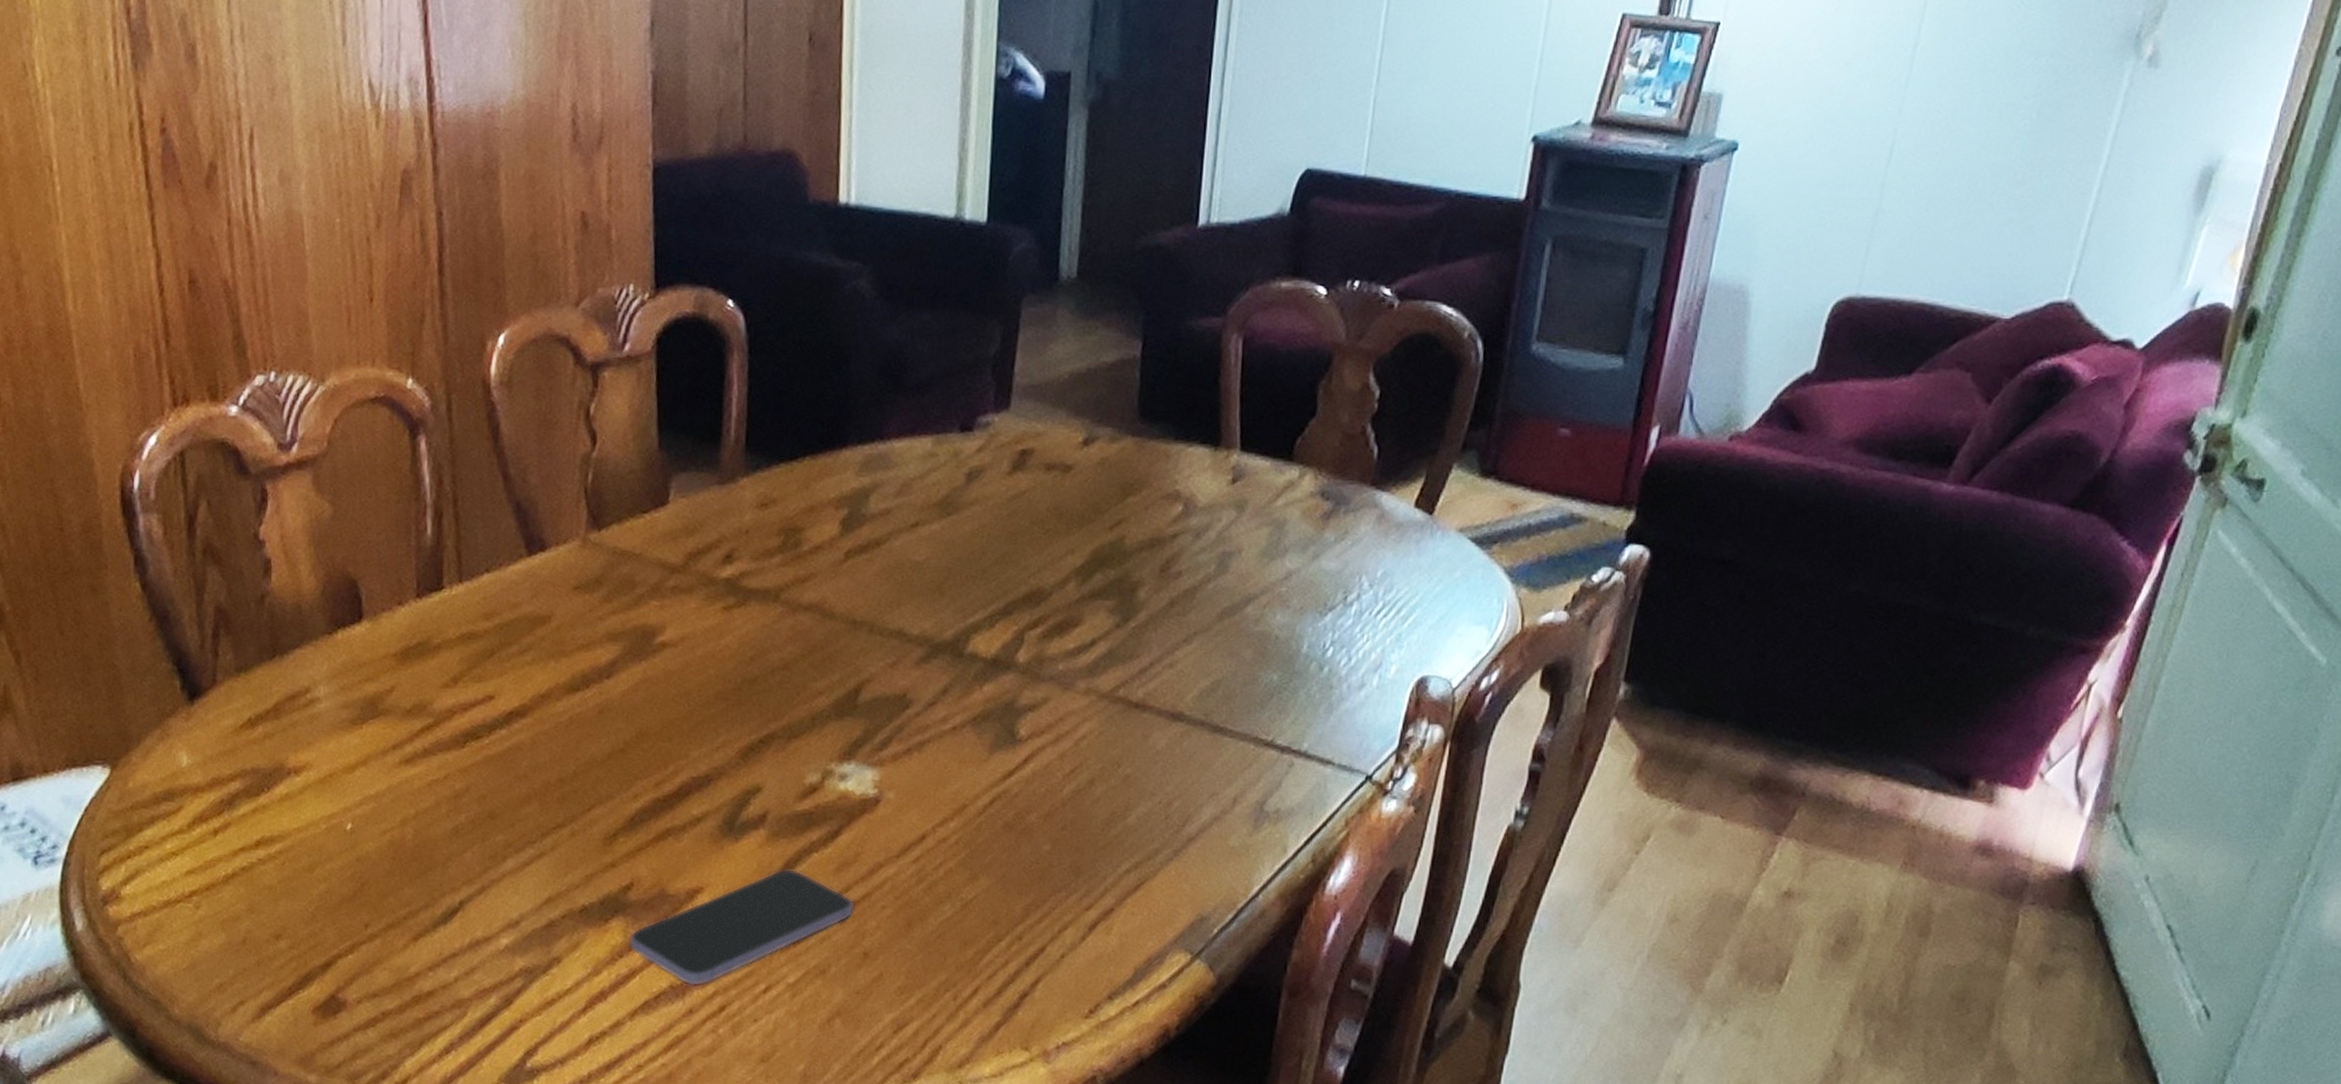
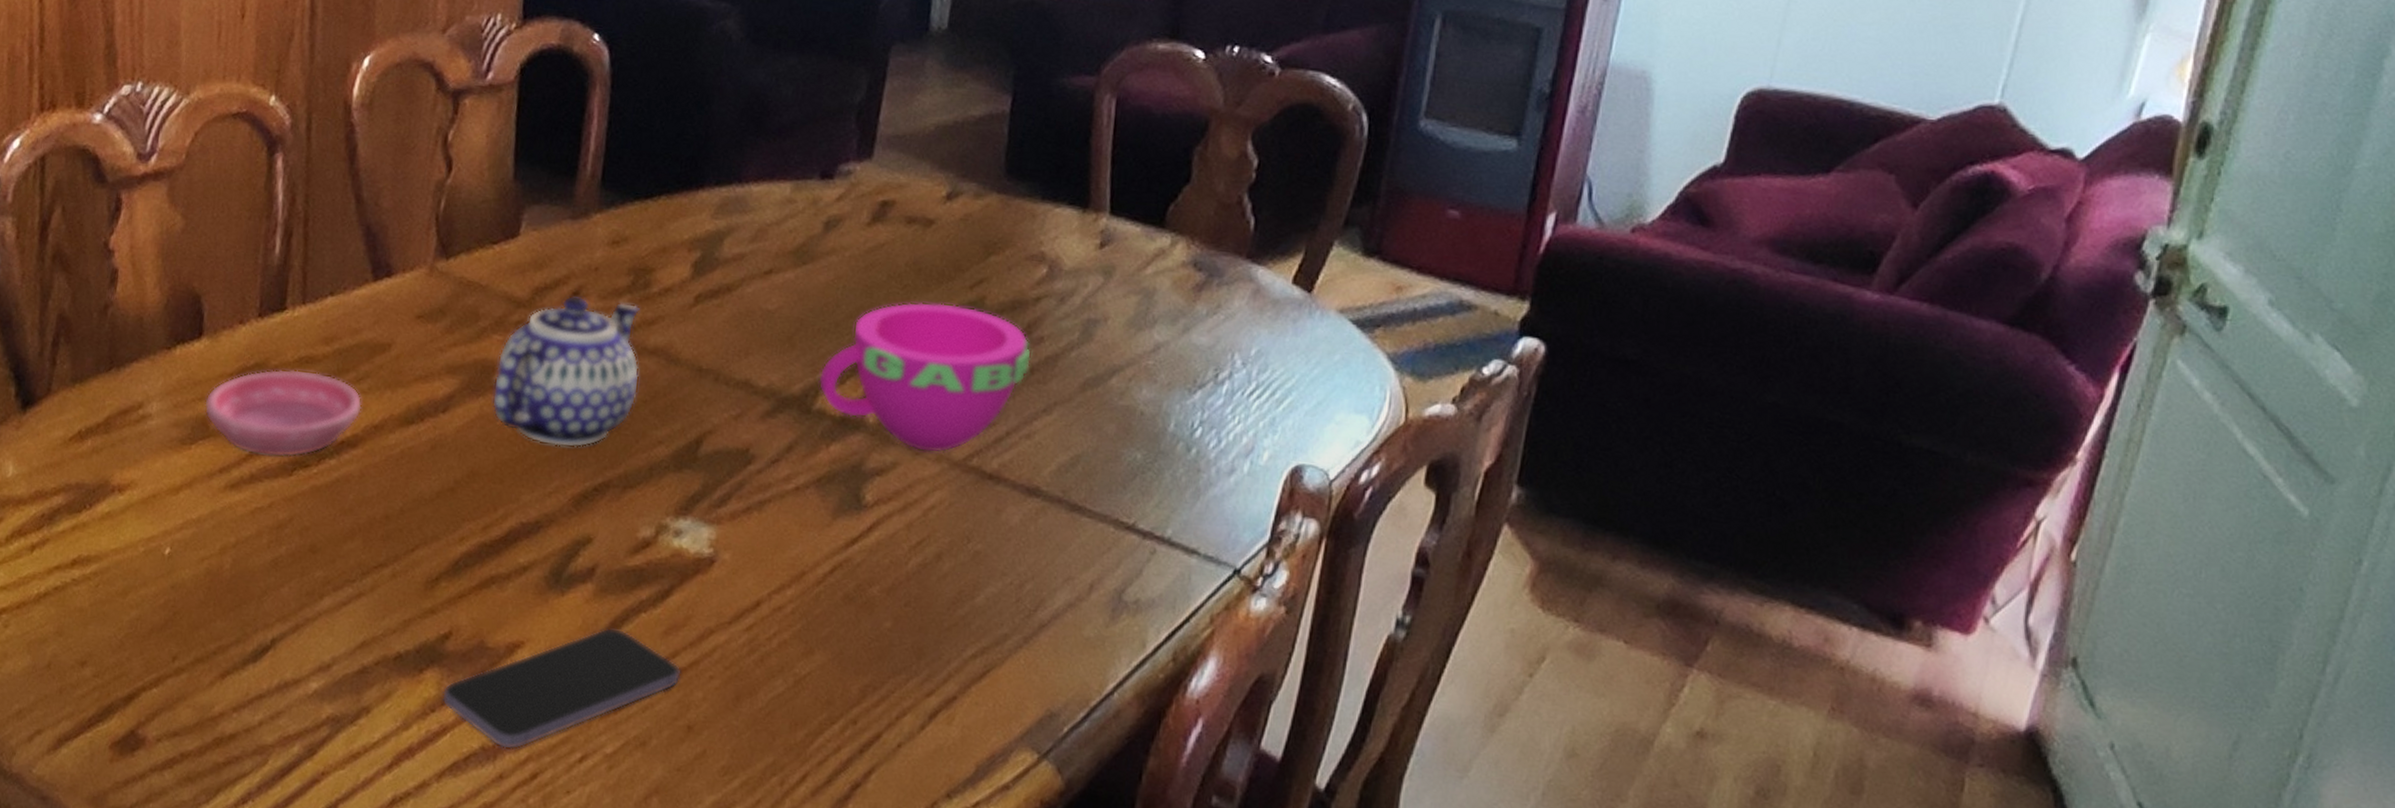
saucer: none [371,646,527,731] -> present [204,369,362,458]
teapot: none [654,558,796,704] -> present [492,295,640,448]
bowl: none [969,544,1170,687] -> present [818,301,1031,454]

